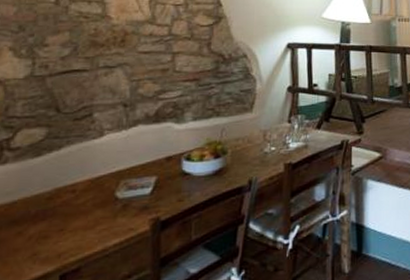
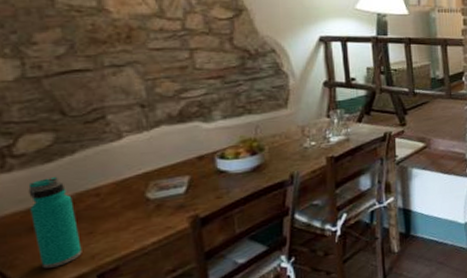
water bottle: none [13,170,52,265] -> present [28,176,82,269]

